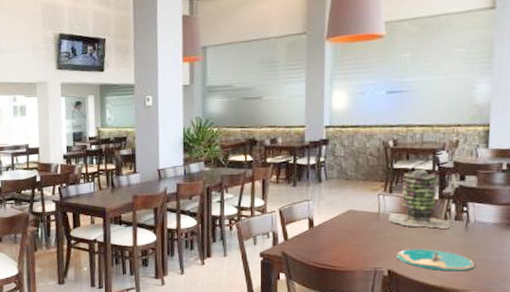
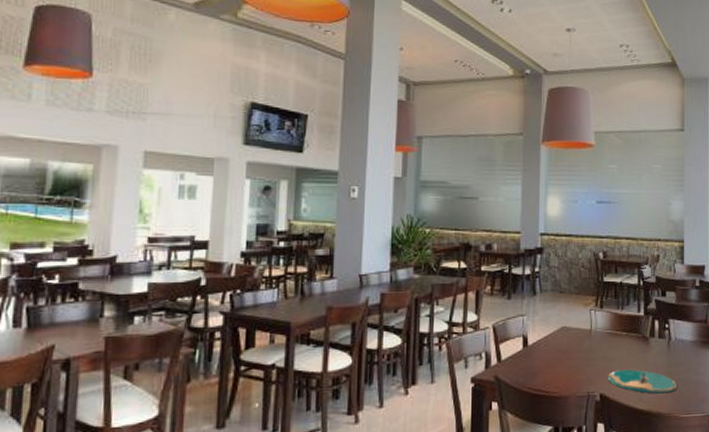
succulent plant: present [388,168,460,228] -> none [599,283,662,347]

